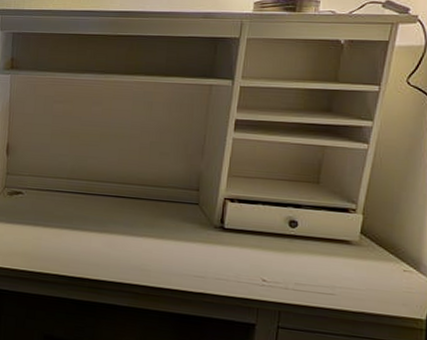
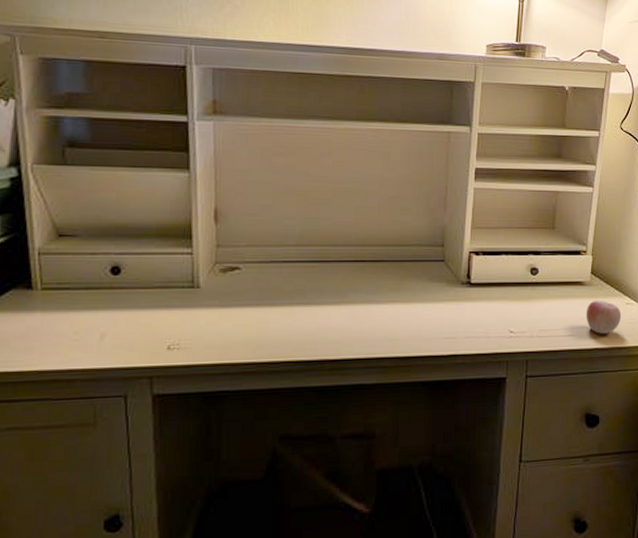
apple: none [351,261,397,300] -> present [586,300,622,334]

